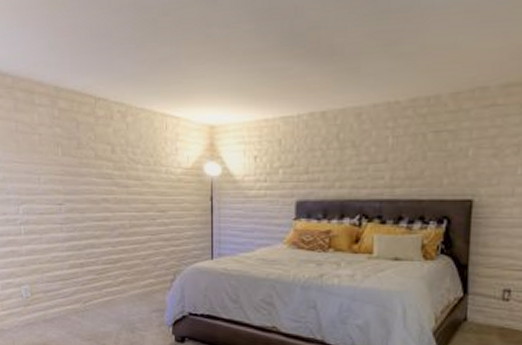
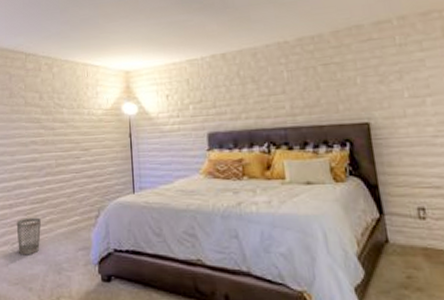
wastebasket: none [88,277,114,314] -> present [16,217,41,255]

